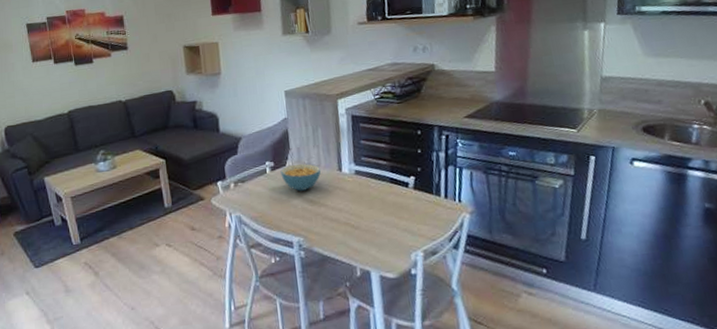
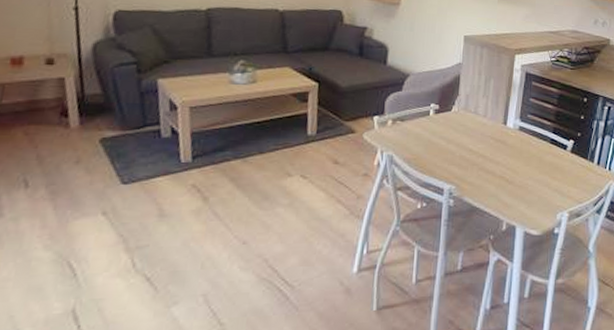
cereal bowl: present [280,163,321,191] -> none [444,112,487,139]

